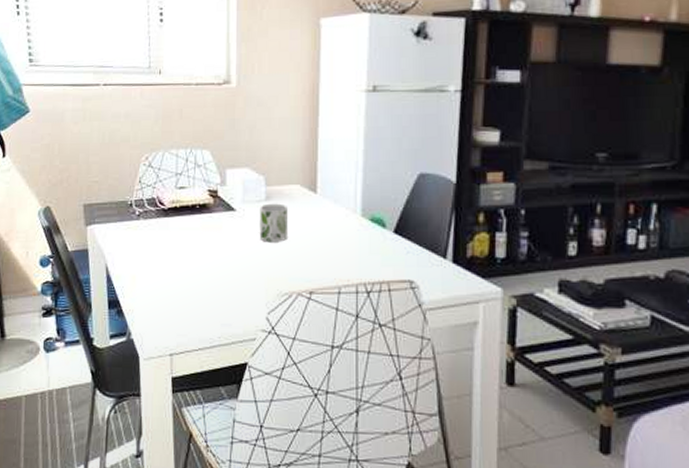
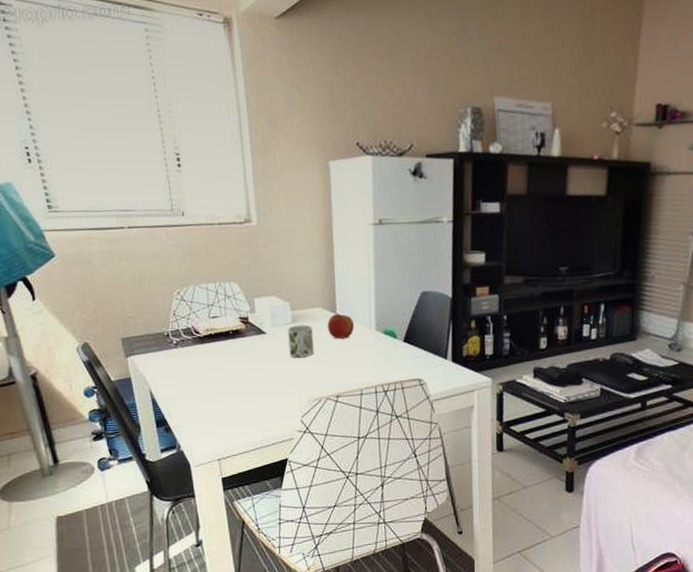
fruit: none [306,192,337,223] -> present [328,312,355,339]

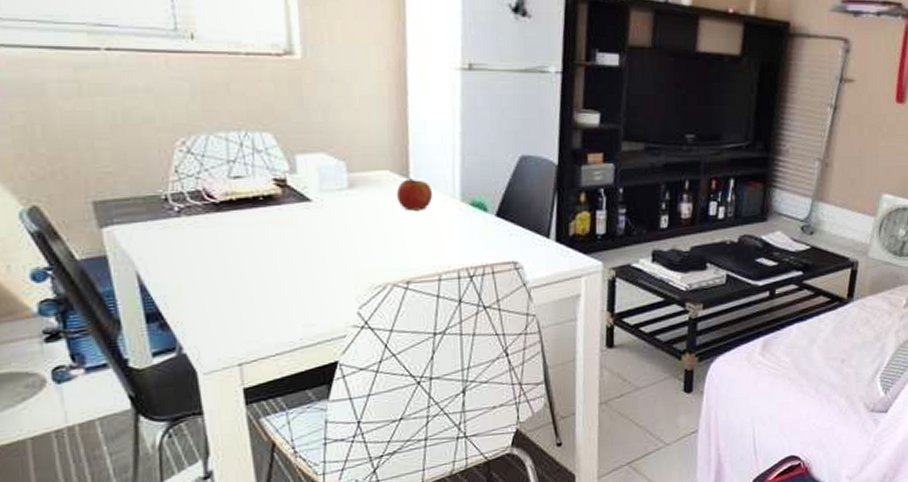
mug: present [287,324,314,358] -> none [342,191,377,234]

